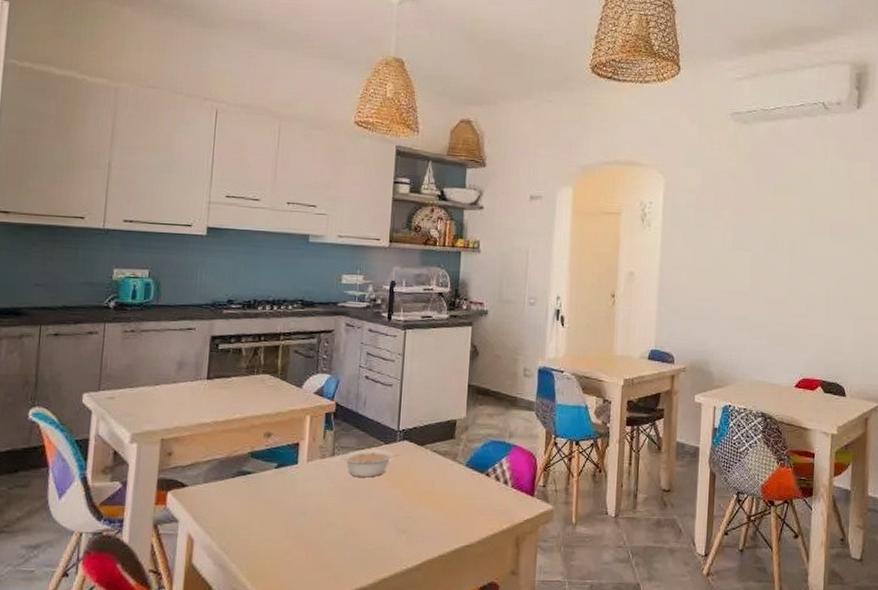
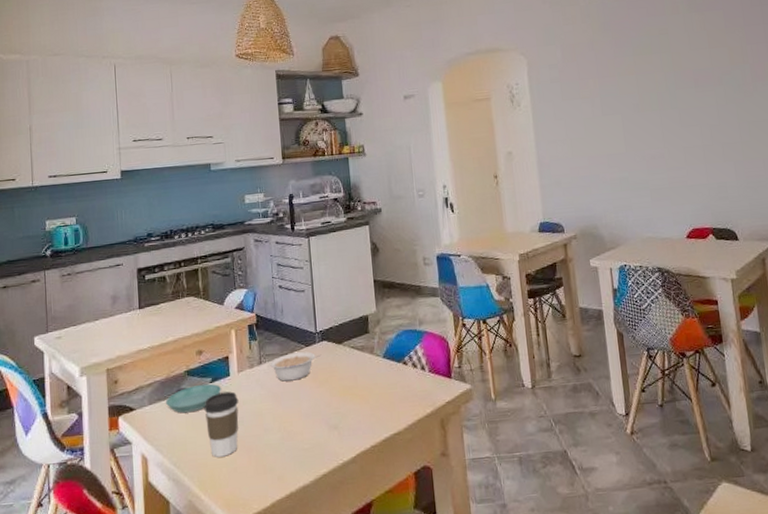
saucer: none [222,468,287,497] -> present [165,383,222,414]
coffee cup: none [264,480,304,548] -> present [204,391,239,457]

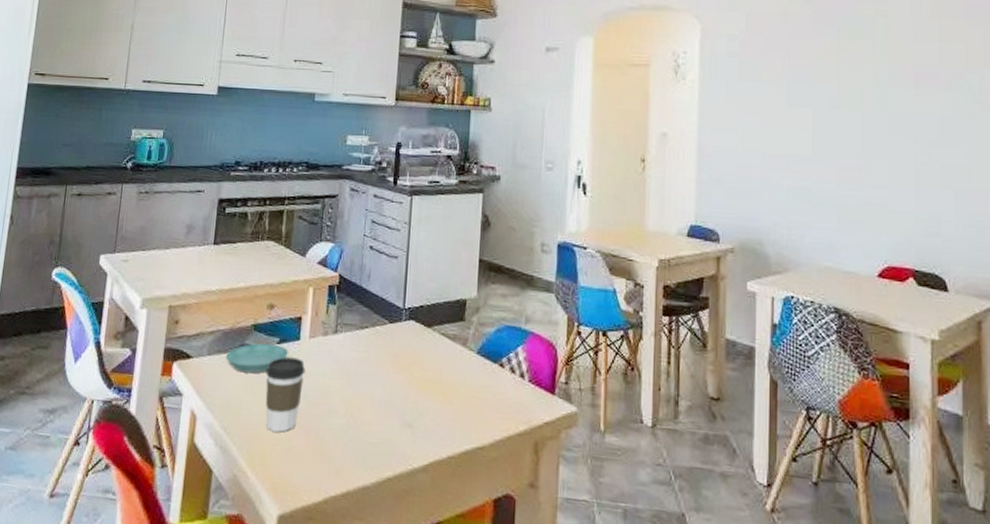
legume: present [270,352,320,382] -> none [346,327,405,360]

